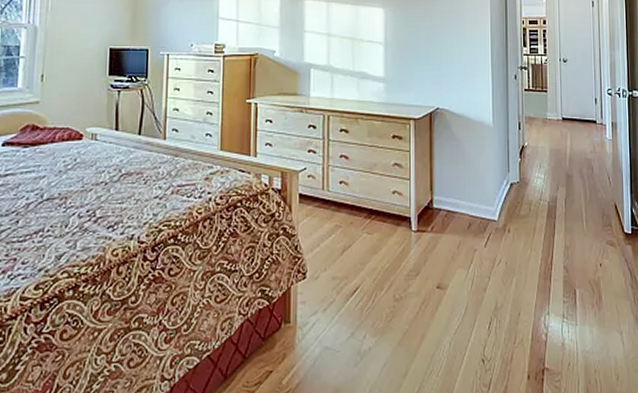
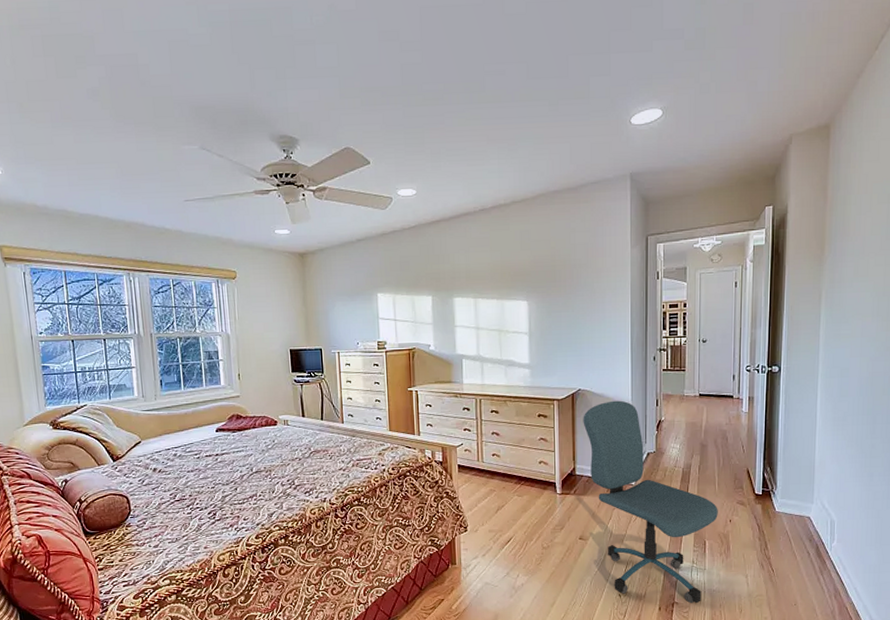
office chair: none [441,122,587,370] -> present [583,400,718,604]

